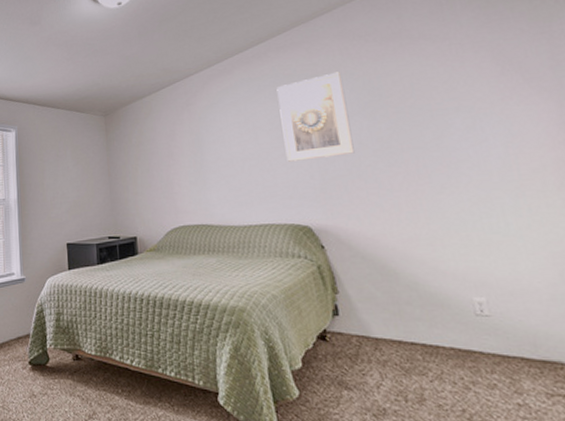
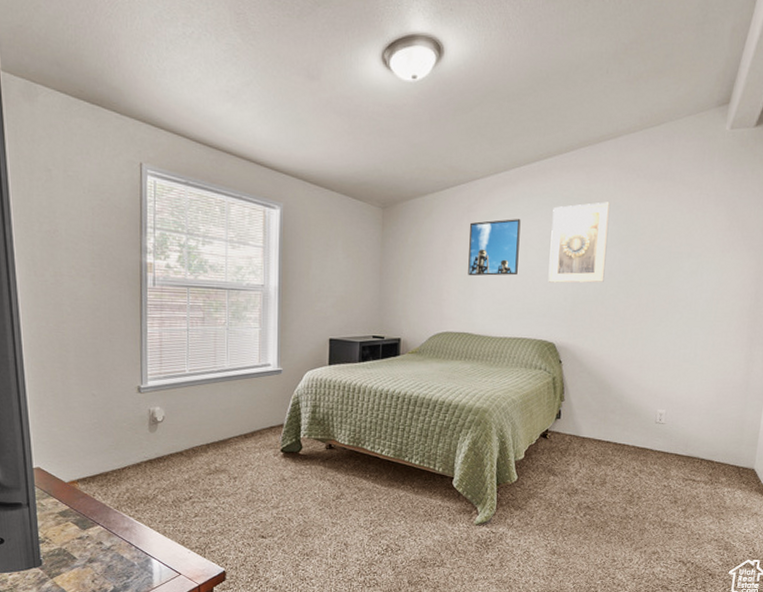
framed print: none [191,104,251,167] -> present [468,219,521,276]

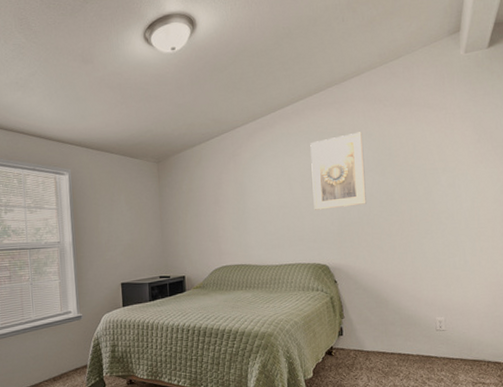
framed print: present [468,219,521,276] -> none [237,157,285,213]

